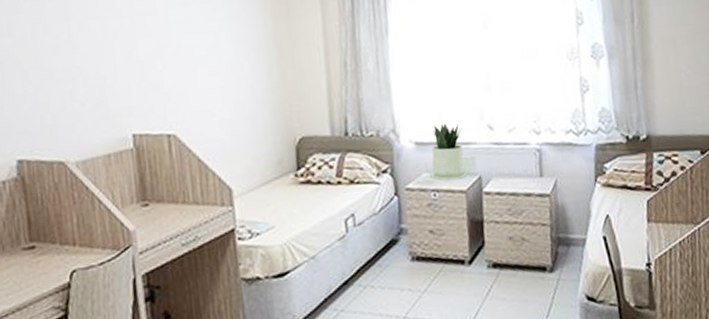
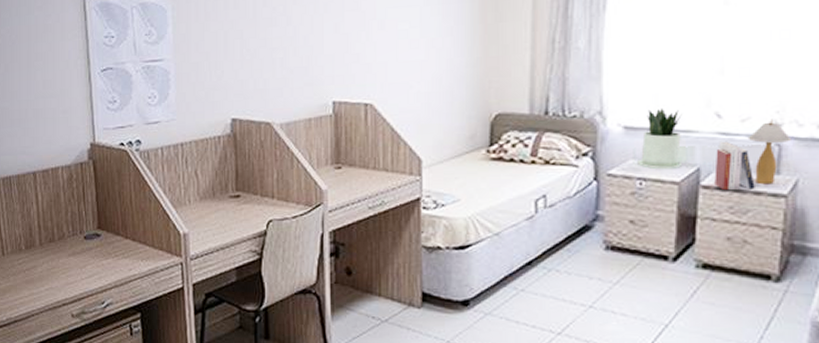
books: none [492,150,526,195] -> present [714,141,755,191]
table lamp: none [515,128,548,187] -> present [747,119,792,185]

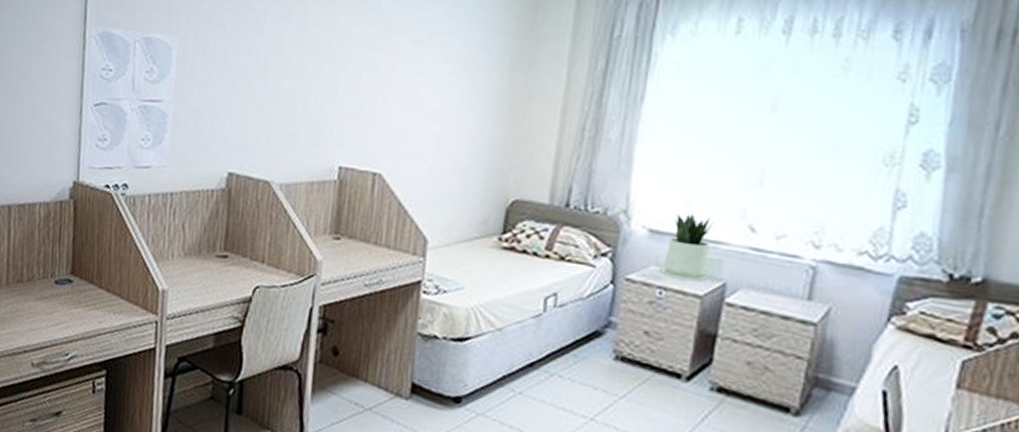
books: present [714,141,755,191] -> none [740,257,784,313]
table lamp: present [747,119,792,185] -> none [781,239,829,310]

